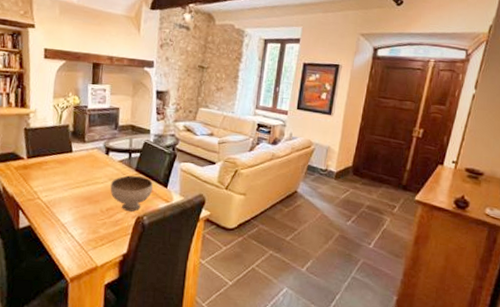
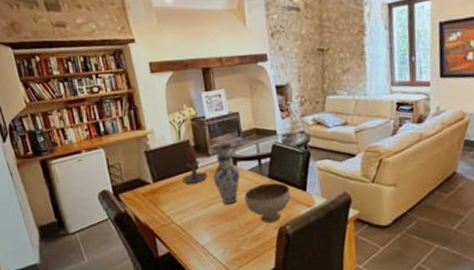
candle holder: none [56,132,87,165] -> present [182,147,214,184]
vase: none [84,133,111,190] -> present [211,143,240,205]

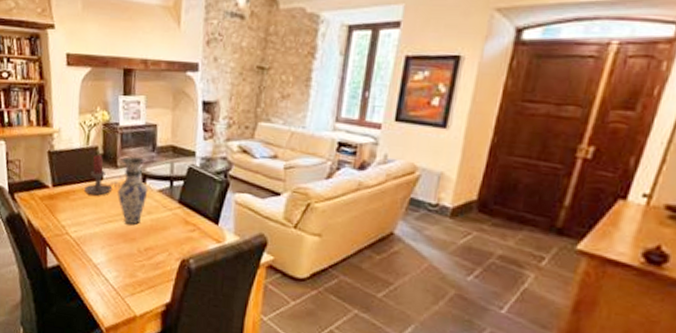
bowl: present [244,182,292,223] -> none [148,208,201,253]

